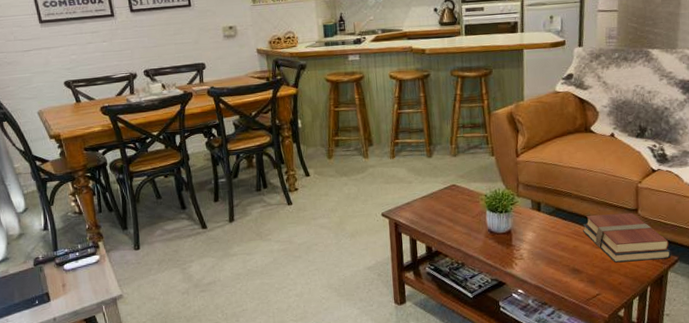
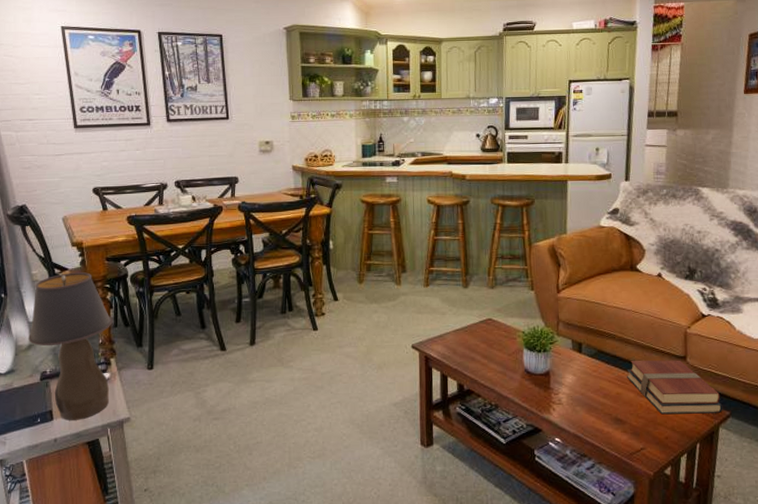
table lamp: none [18,163,102,301] -> present [28,272,113,421]

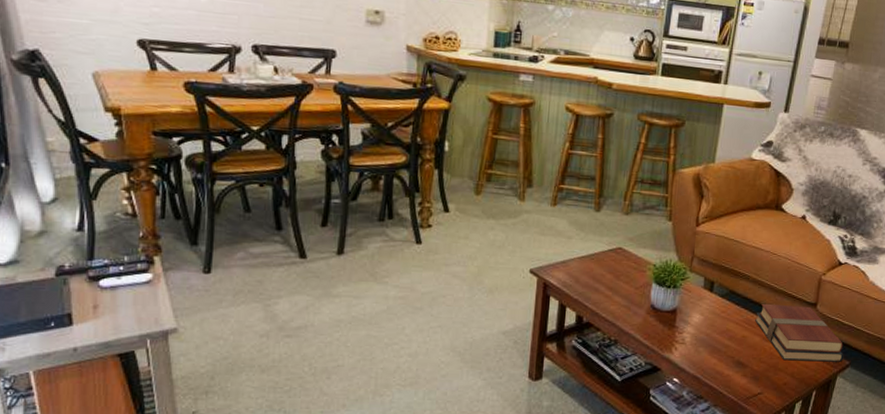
table lamp: present [28,272,113,421] -> none [39,145,159,327]

